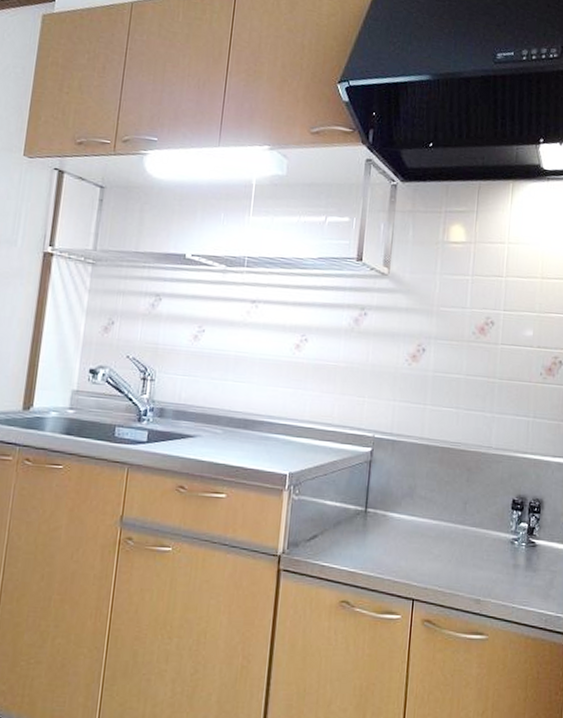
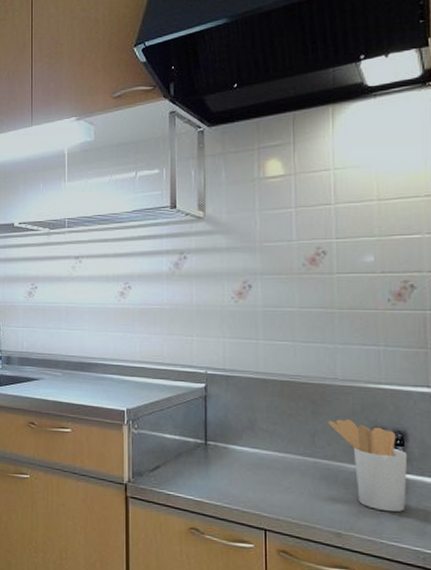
utensil holder: none [480,487,542,577] -> present [329,419,408,513]

